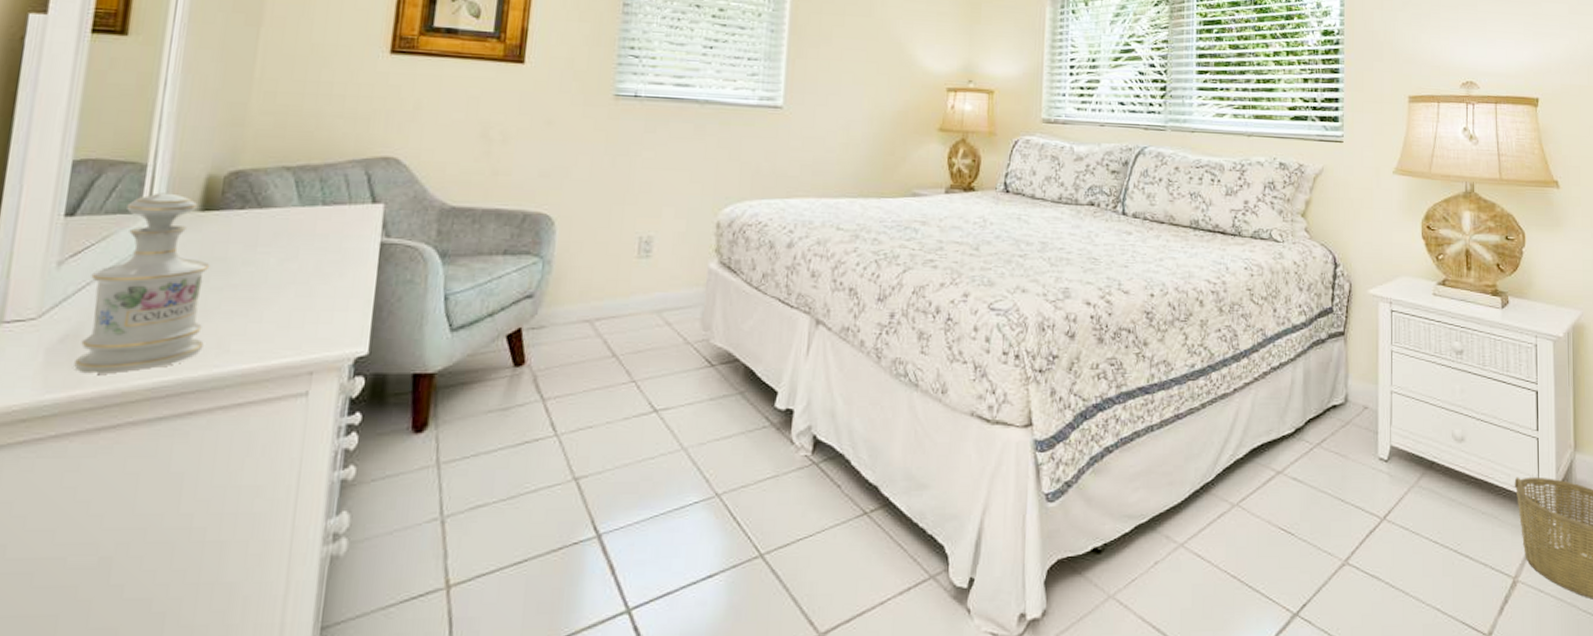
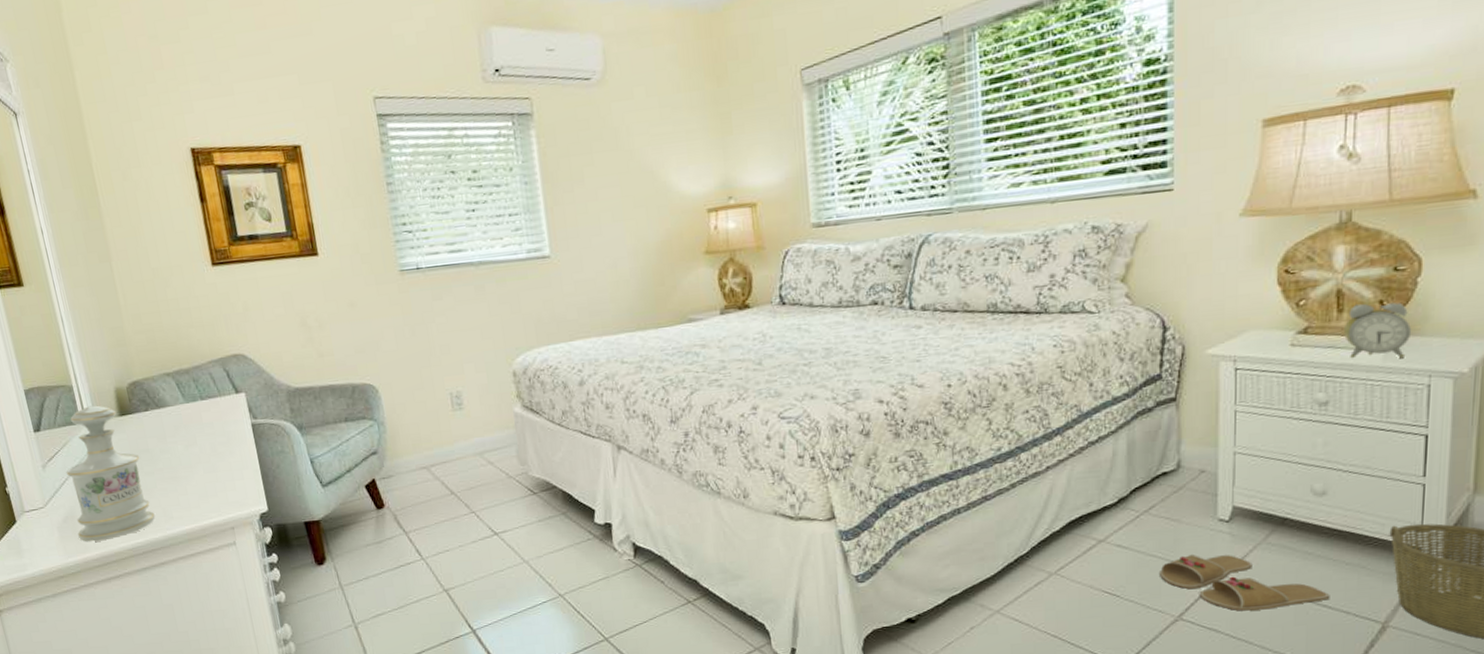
slipper: none [1328,492,1471,558] -> present [1158,554,1330,611]
alarm clock: none [1473,264,1521,318] -> present [1344,302,1412,359]

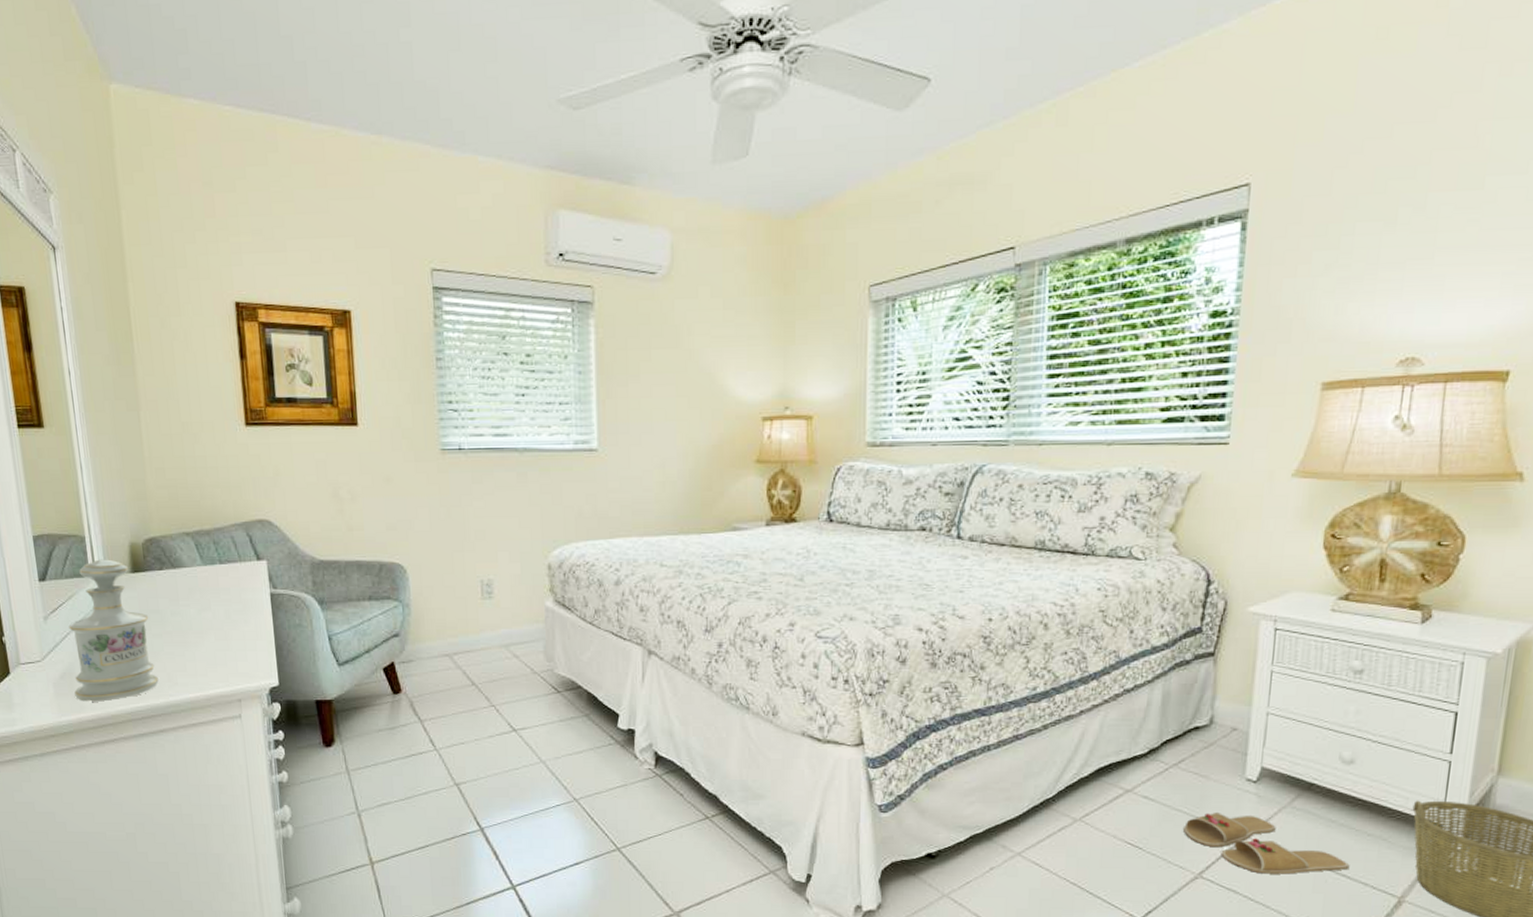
alarm clock: present [1344,302,1412,359] -> none [1384,575,1451,634]

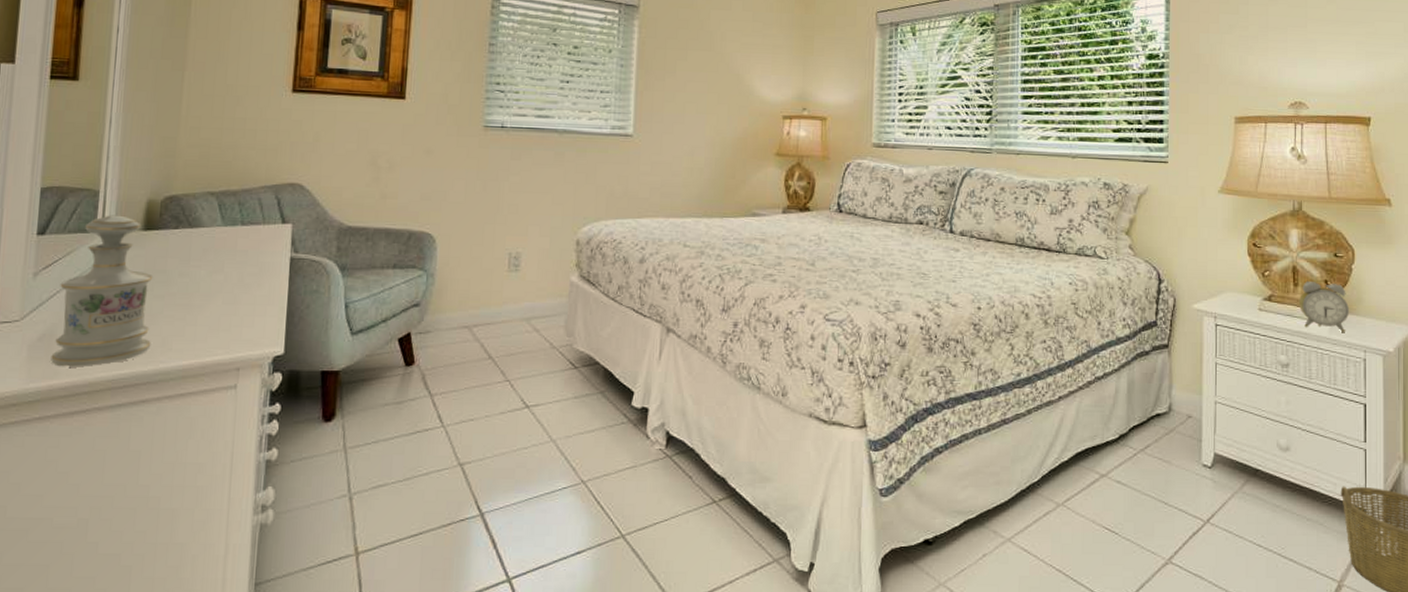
slipper: present [1182,811,1350,874] -> none [1152,496,1295,559]
alarm clock: none [1384,575,1451,634] -> present [1299,280,1350,333]

